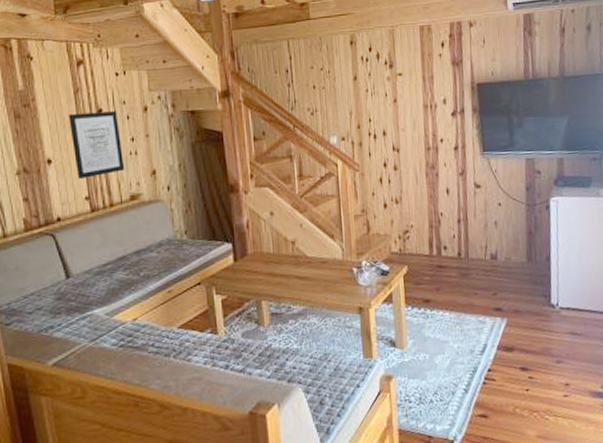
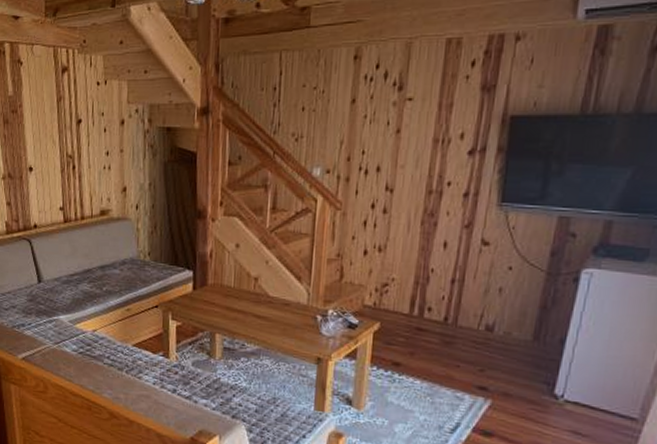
wall art: present [68,111,125,179] -> none [50,123,98,189]

